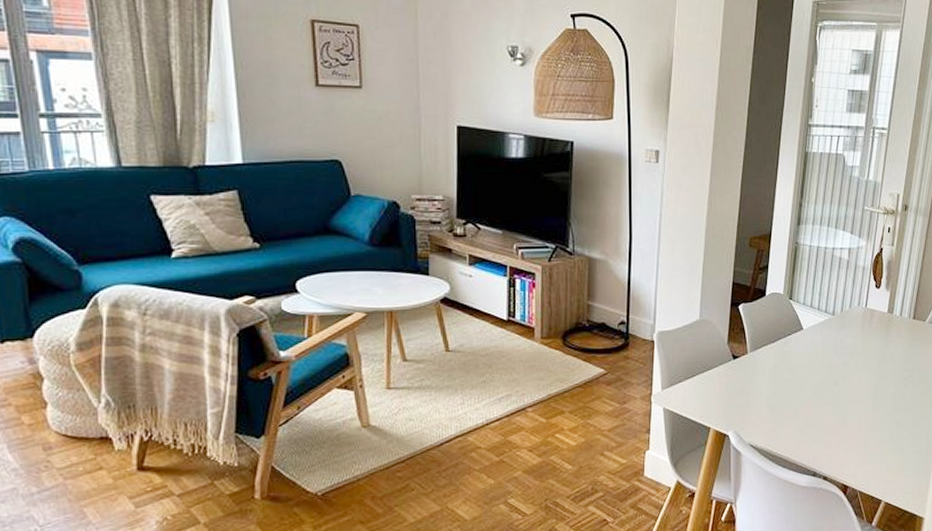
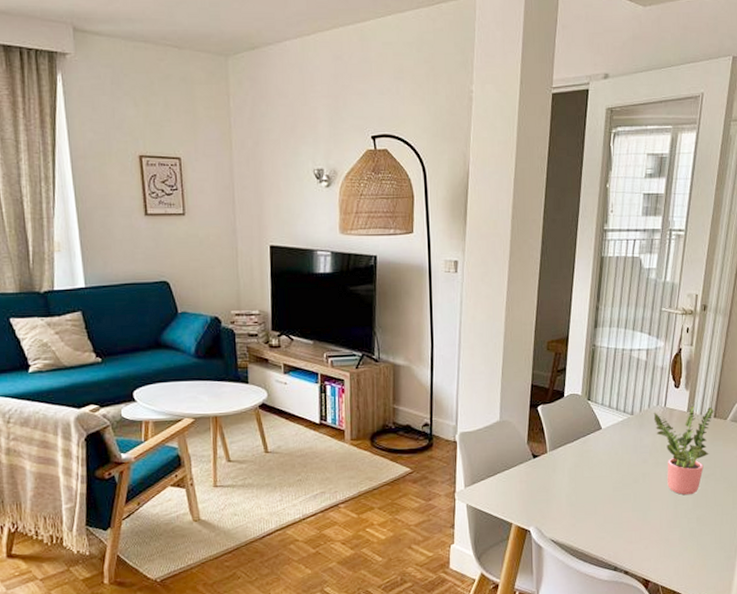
potted plant: none [854,307,914,398] -> present [653,406,714,495]

